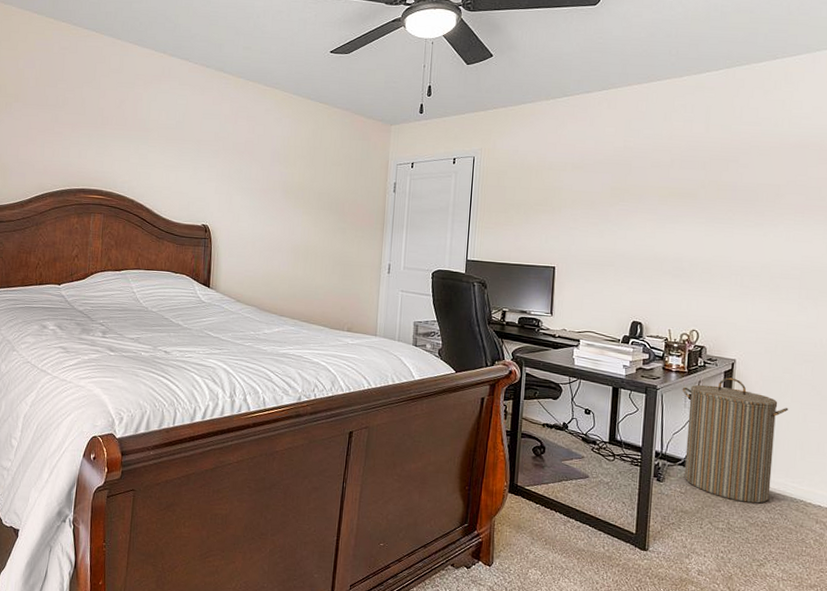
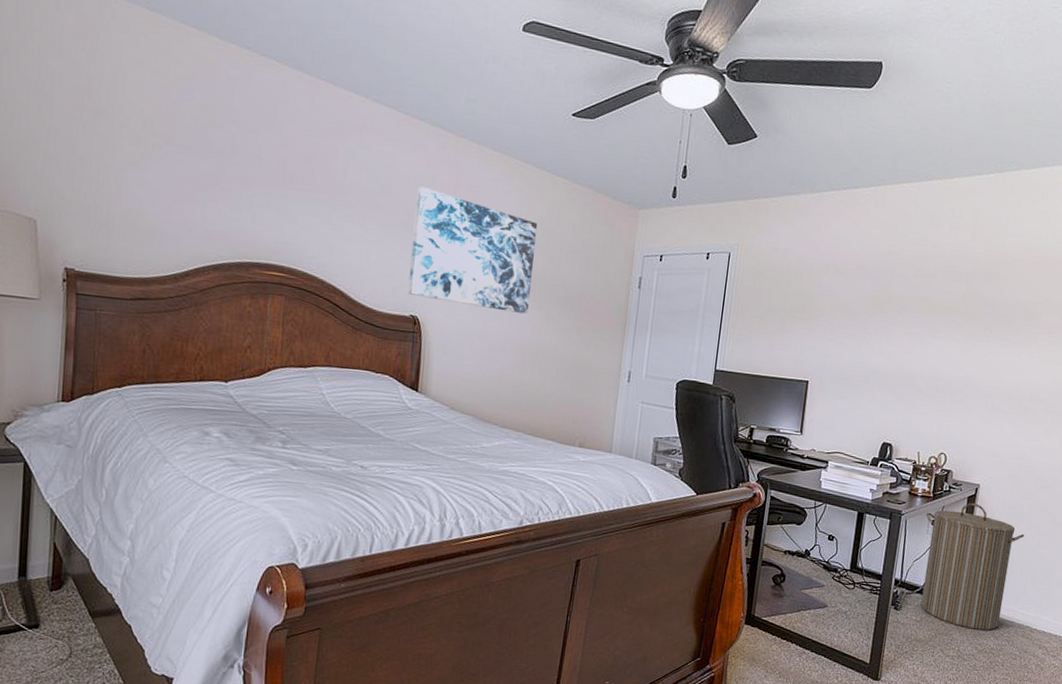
wall art: none [199,119,305,219] -> present [407,186,537,314]

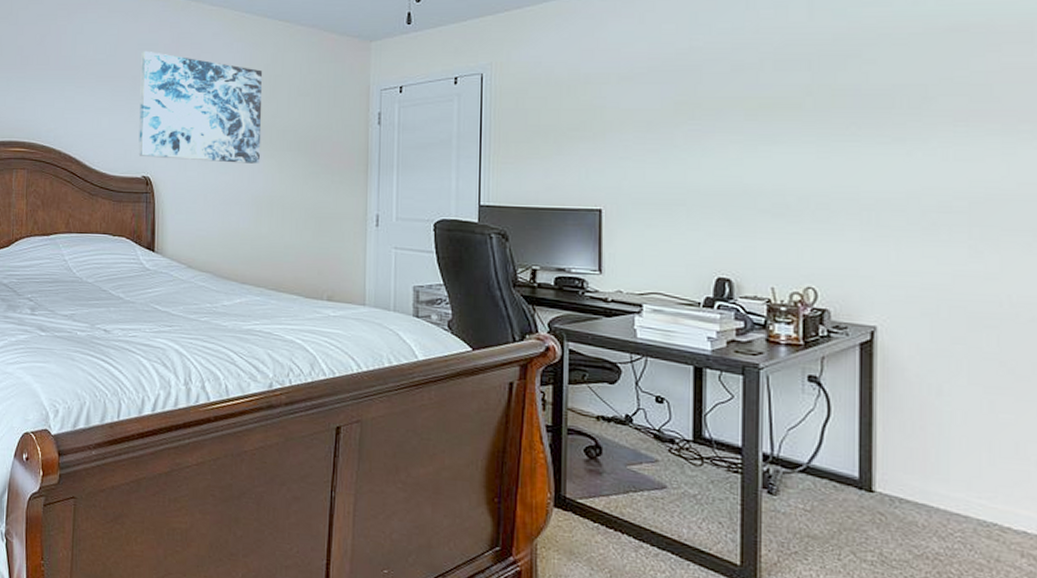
laundry hamper: present [920,503,1025,631] -> none [797,351,965,527]

